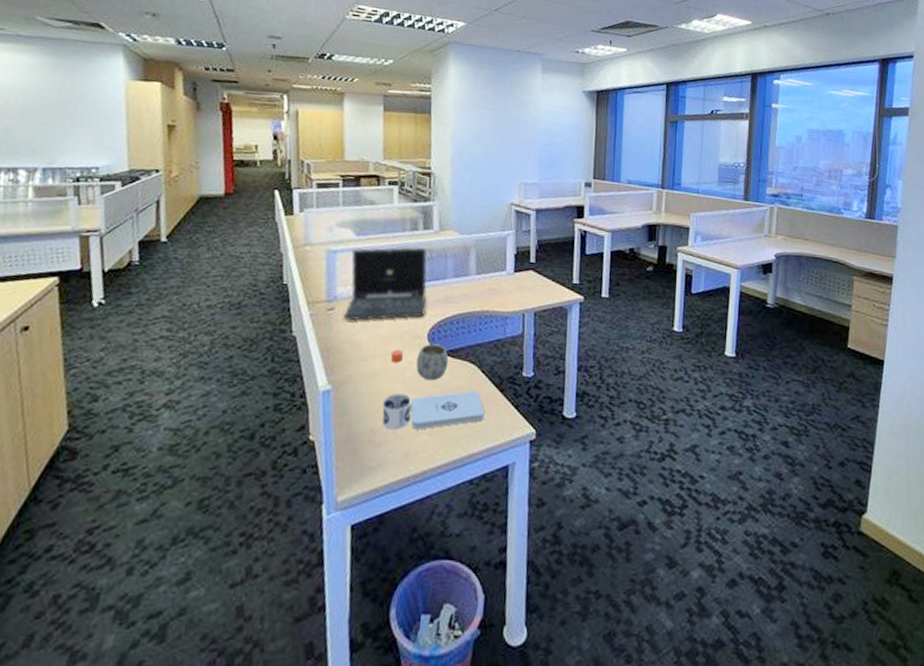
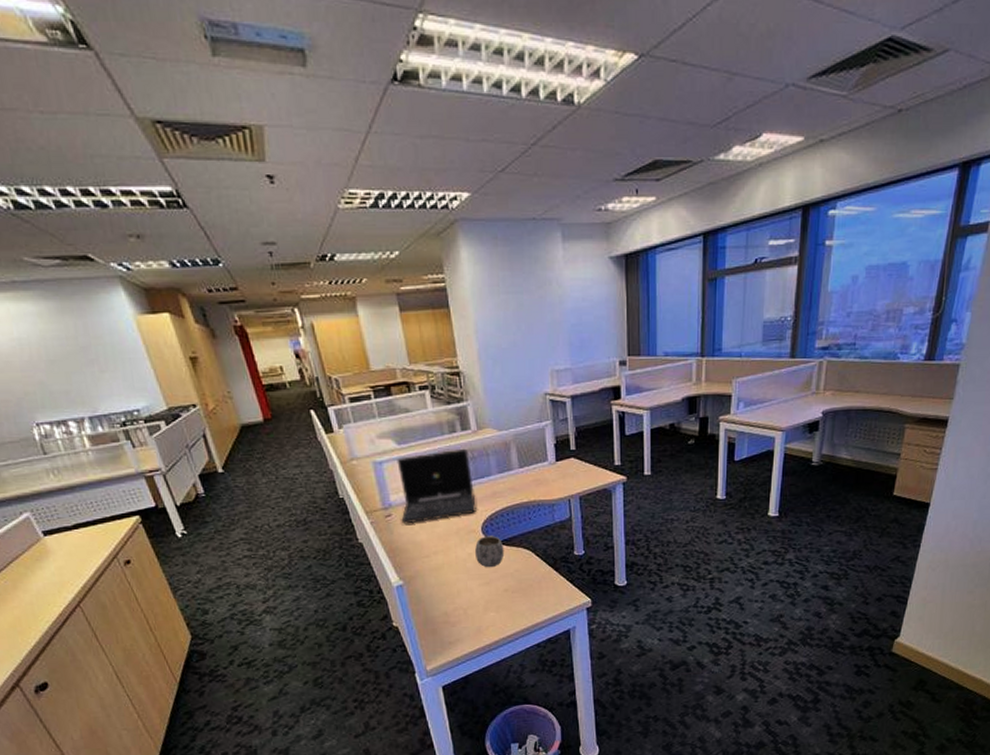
water bottle: present [382,349,412,430] -> none [450,544,478,611]
notepad: present [410,390,486,430] -> none [476,571,544,609]

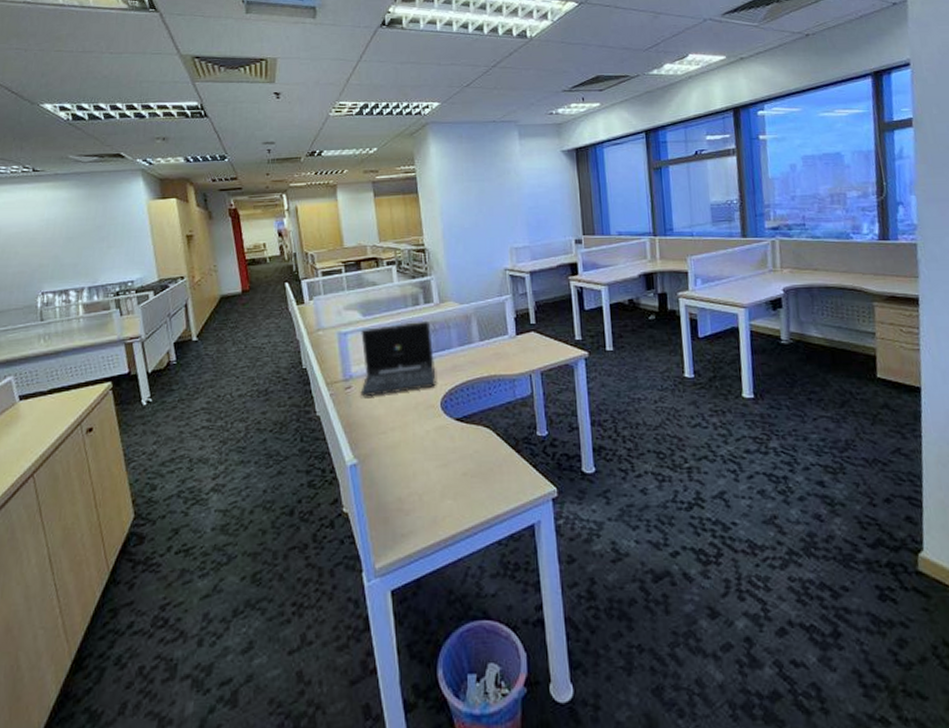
mug: present [475,536,505,568] -> none [434,412,464,448]

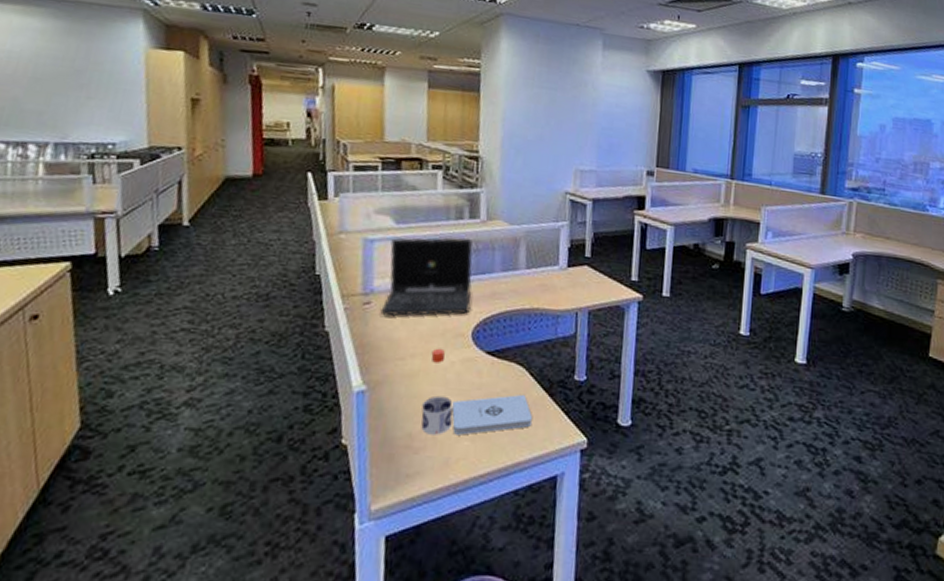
water bottle: none [407,420,434,497] -> present [421,348,453,435]
notepad: none [433,453,505,495] -> present [452,394,533,435]

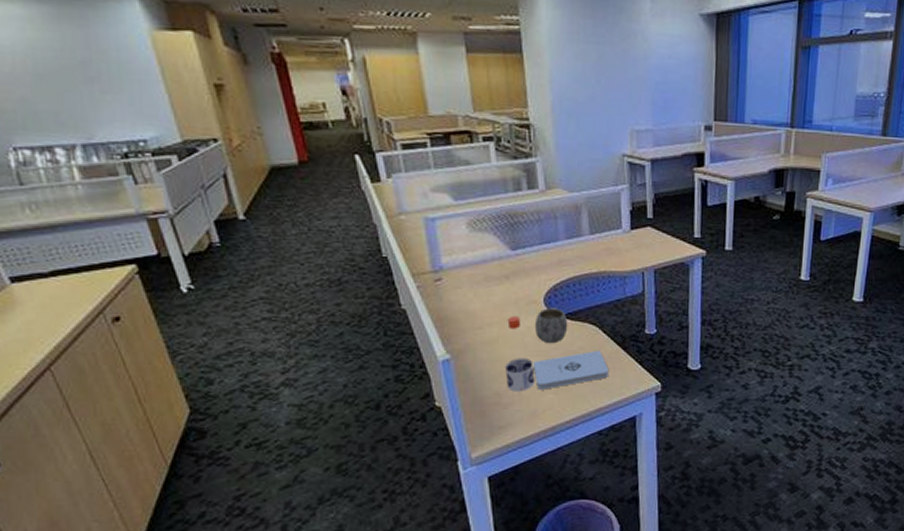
laptop: present [380,238,473,316] -> none [452,210,539,291]
mug: none [459,343,495,383] -> present [535,308,568,344]

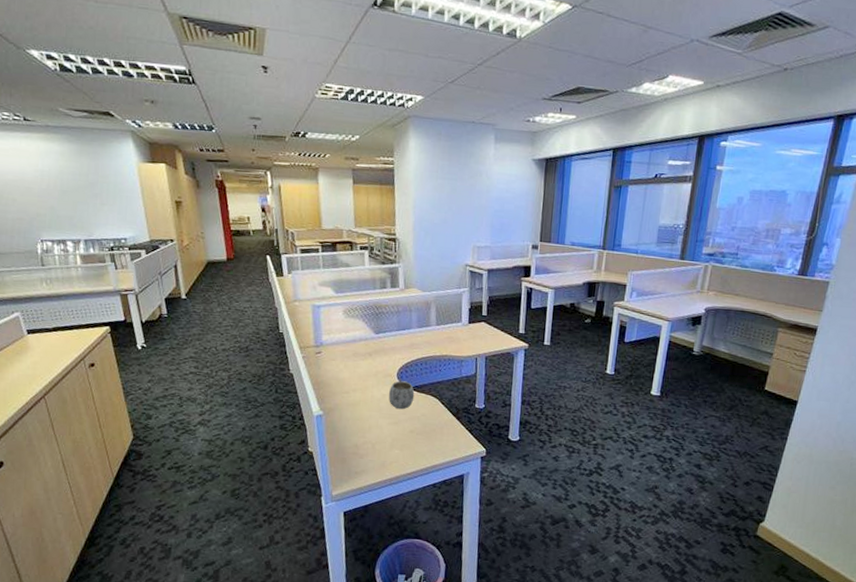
water bottle: present [505,315,535,392] -> none [363,385,386,446]
notepad: present [533,350,610,390] -> none [385,417,445,446]

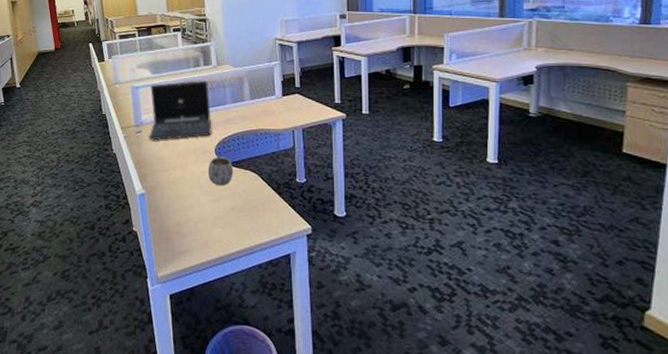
laptop: none [329,303,395,362] -> present [149,81,212,141]

